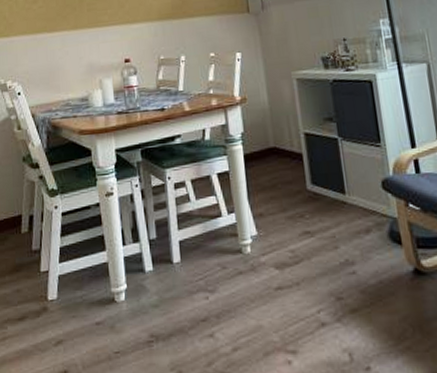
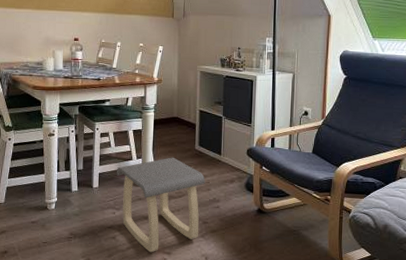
stool: none [202,205,333,354] -> present [116,157,205,253]

